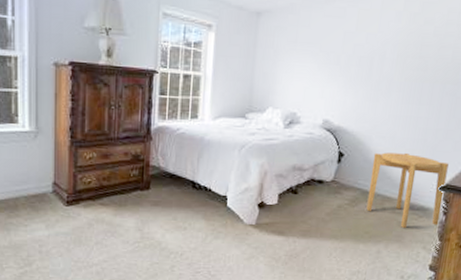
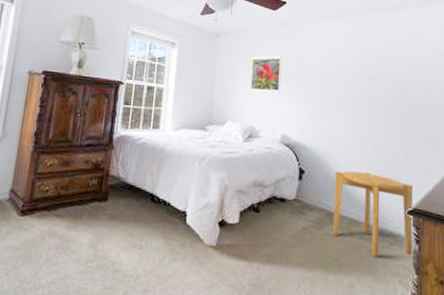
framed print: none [292,35,329,78] -> present [250,55,282,94]

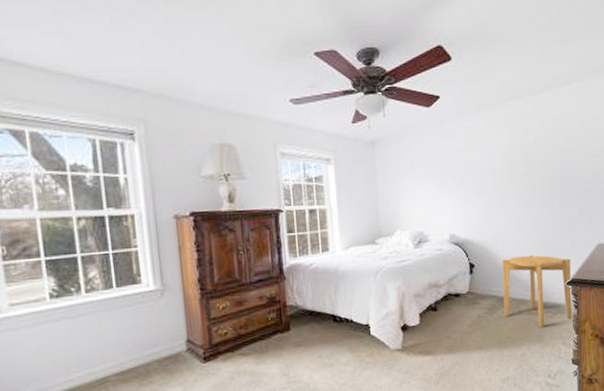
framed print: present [250,55,282,94] -> none [412,155,444,198]

